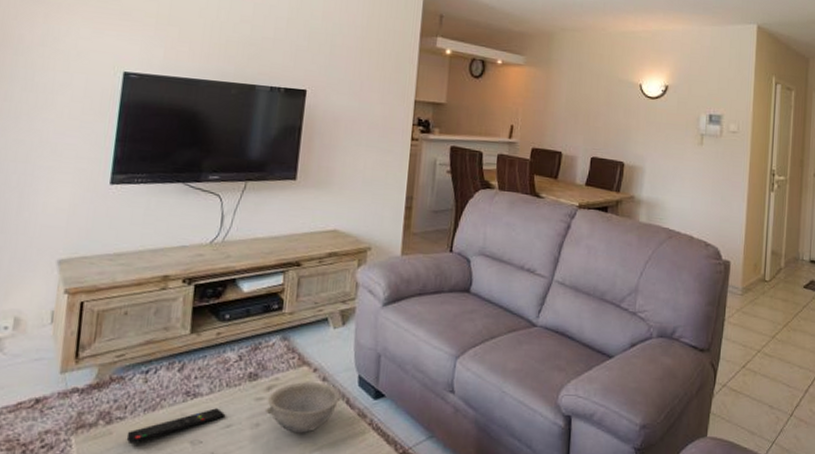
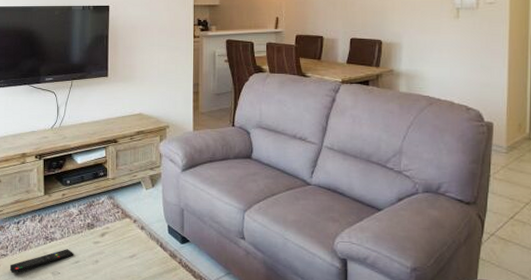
bowl: present [264,381,342,434] -> none [101,229,156,269]

